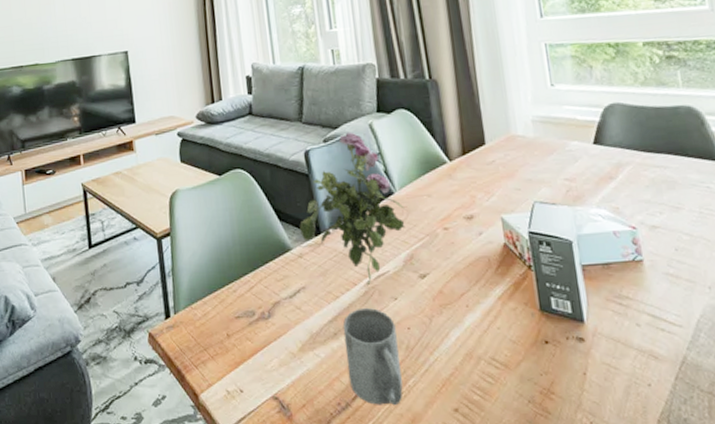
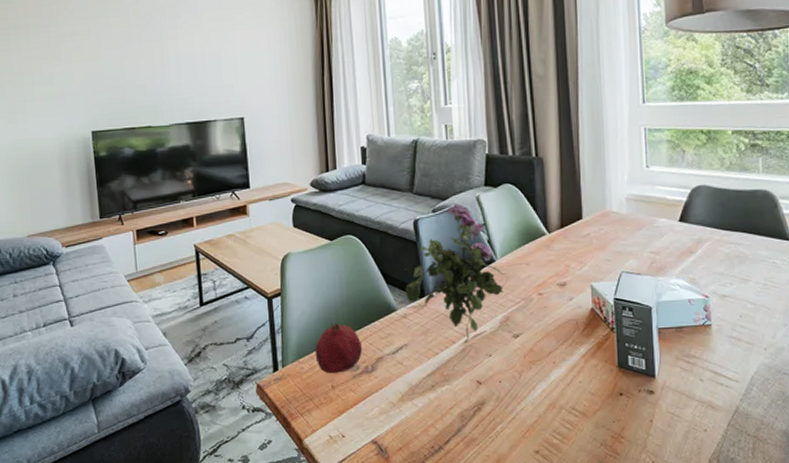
fruit: none [207,264,257,321] -> present [315,323,362,374]
mug: present [342,308,403,406] -> none [440,364,491,449]

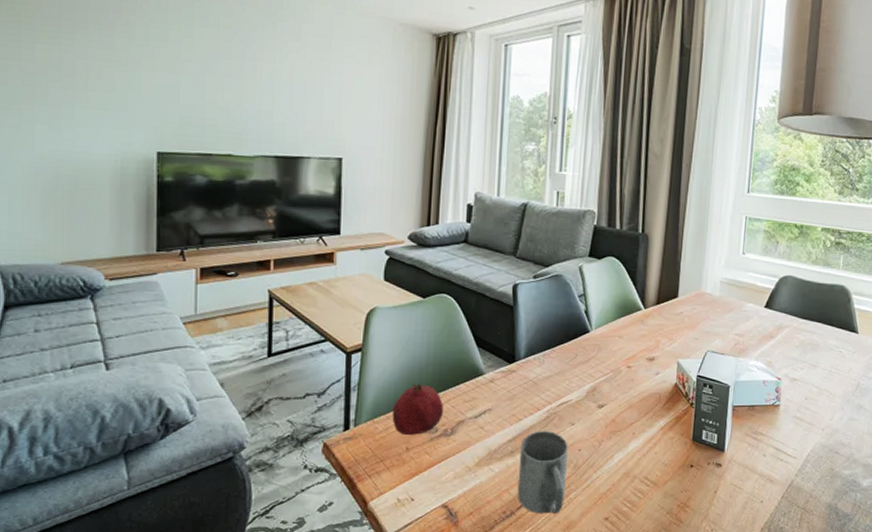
flower bouquet: present [405,203,506,343] -> none [496,271,598,411]
mug: none [440,364,491,449] -> present [517,431,568,515]

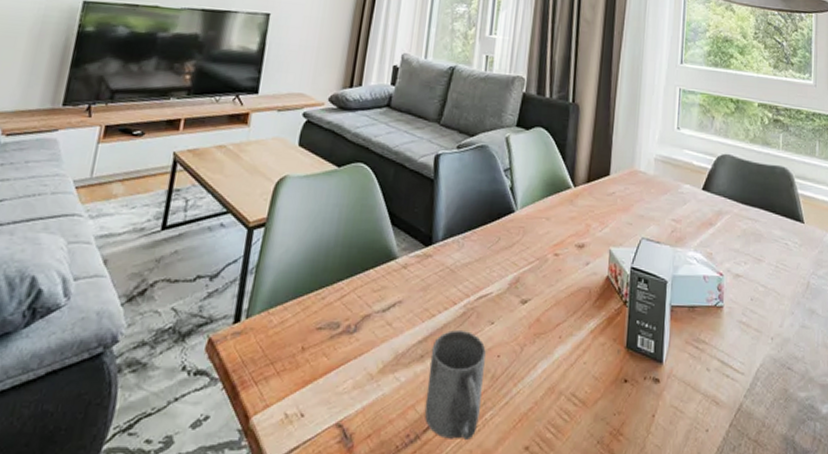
fruit: present [392,383,443,436] -> none [289,266,349,332]

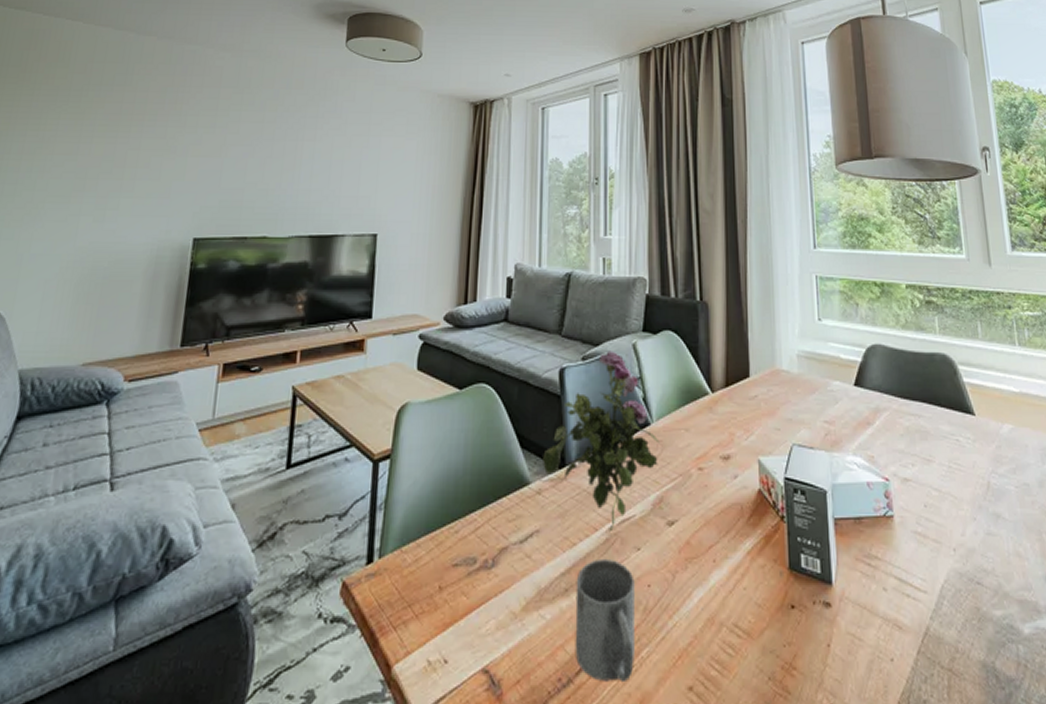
flower bouquet: none [411,142,523,305] -> present [543,351,661,531]

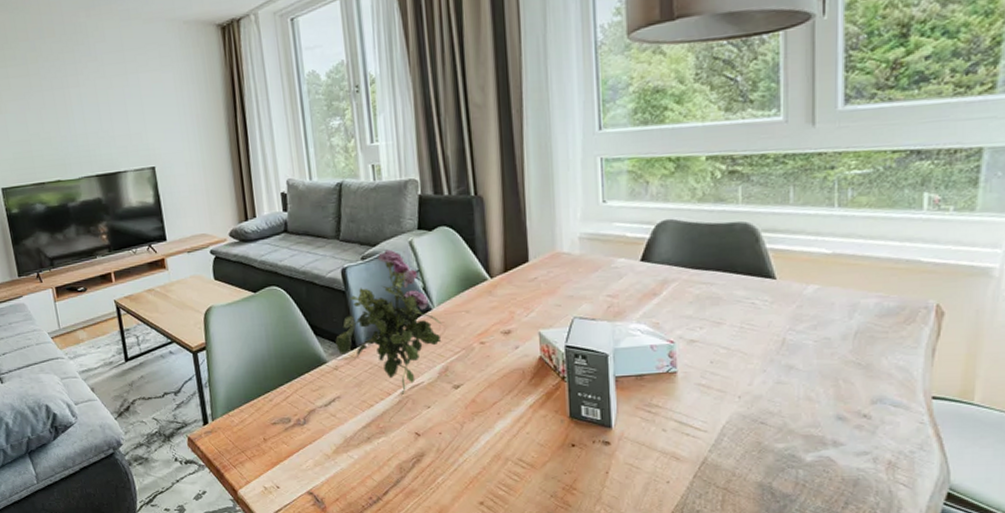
mug: present [575,560,635,683] -> none [376,415,432,500]

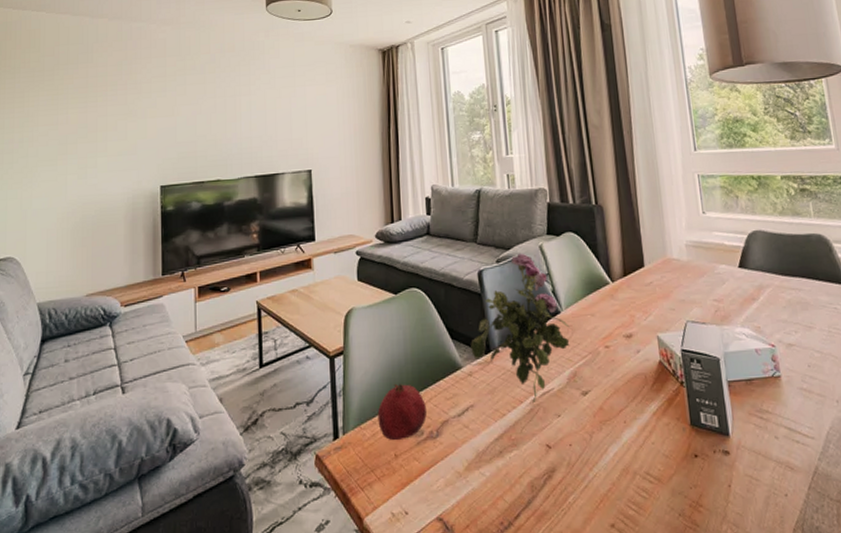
fruit: none [244,376,293,427] -> present [377,383,427,441]

